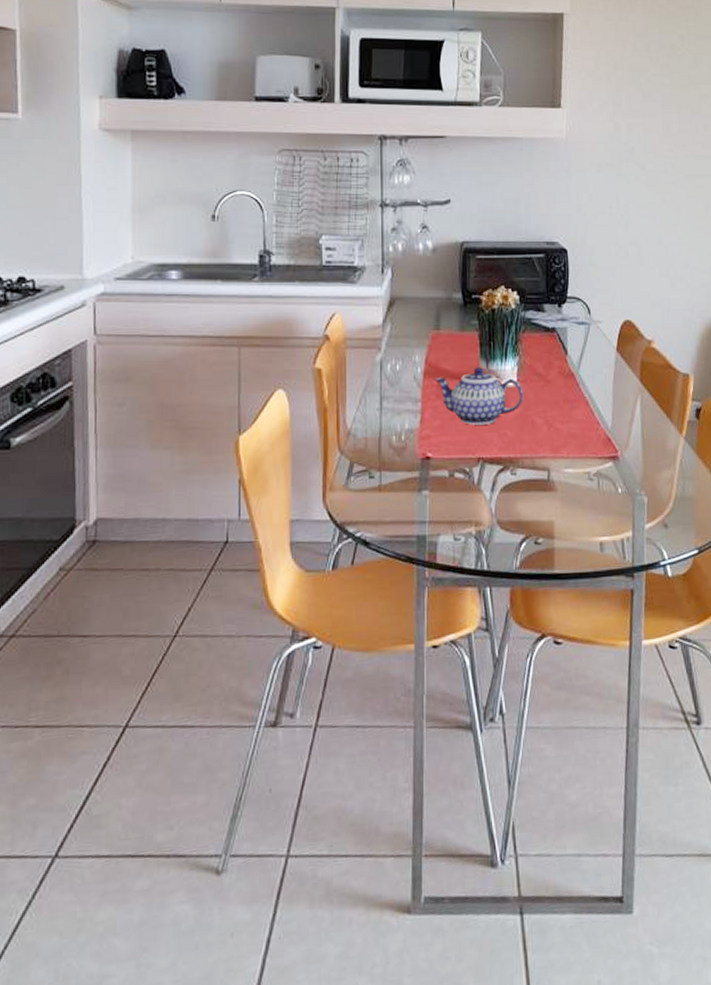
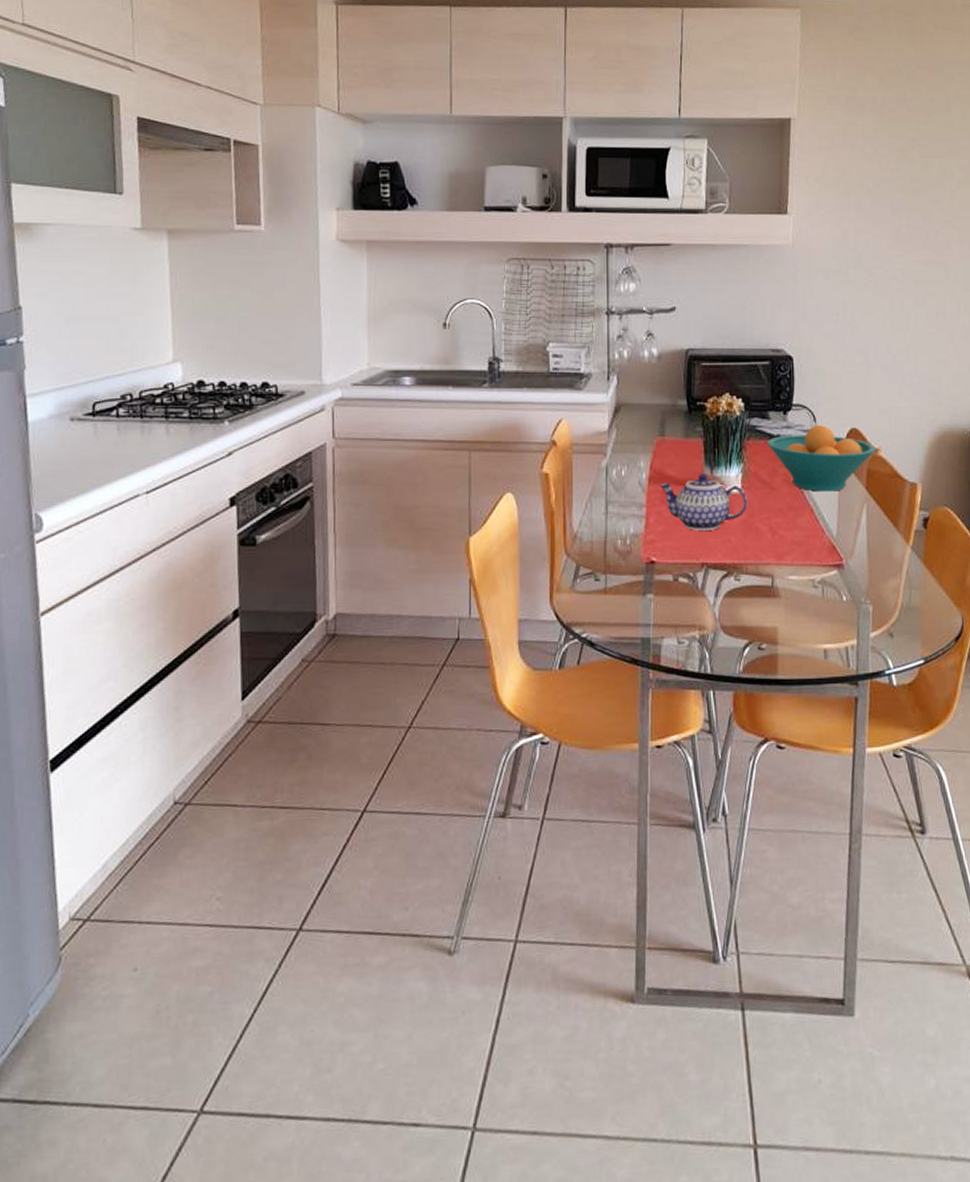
fruit bowl: none [542,316,649,384] -> present [766,424,876,492]

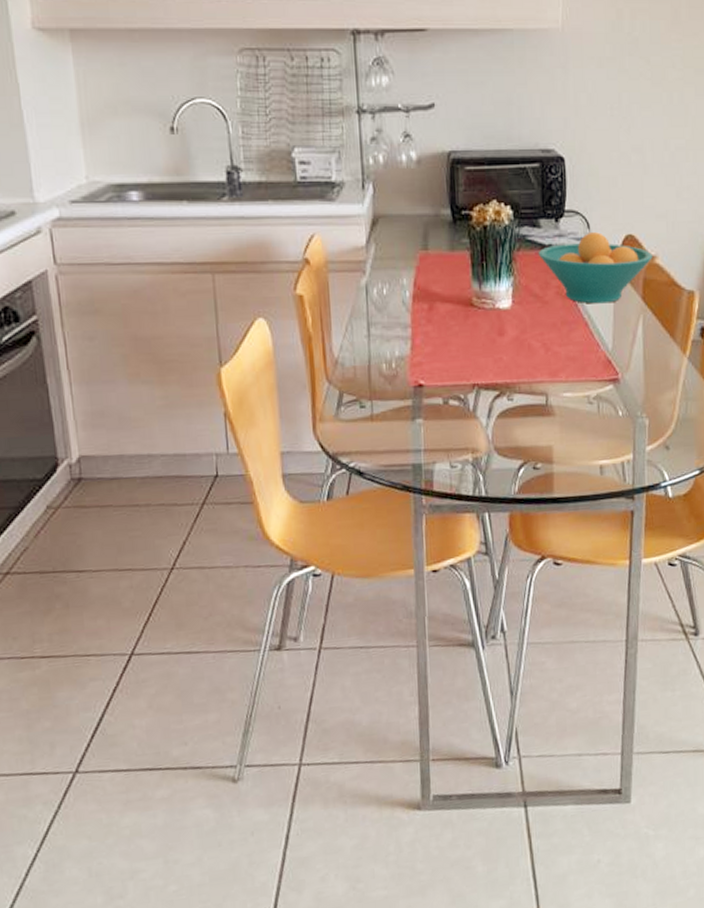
teapot: present [658,474,748,531] -> none [423,289,520,350]

